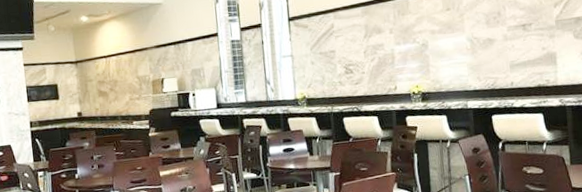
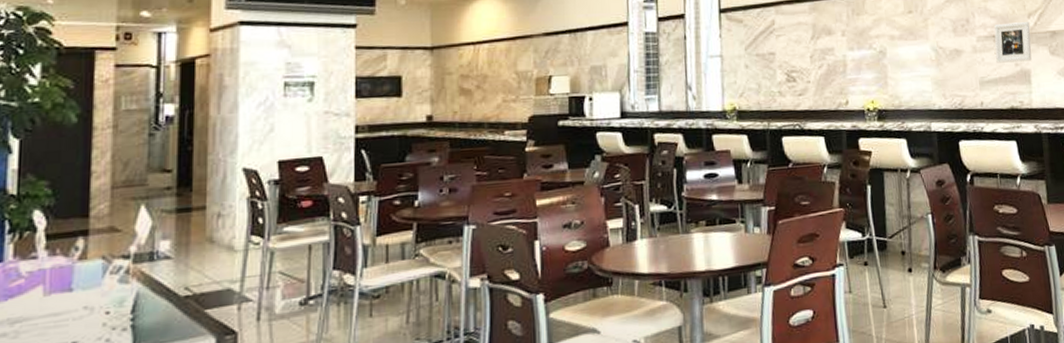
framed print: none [523,11,558,48] -> present [994,22,1032,63]

